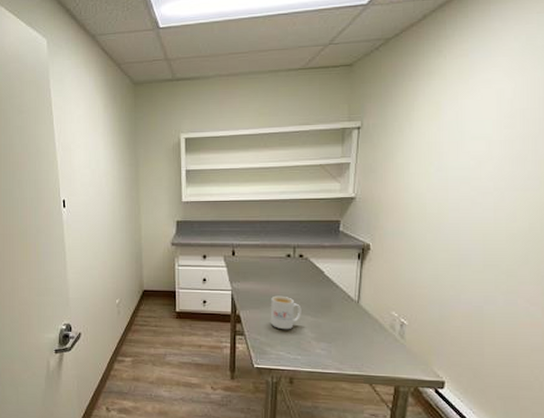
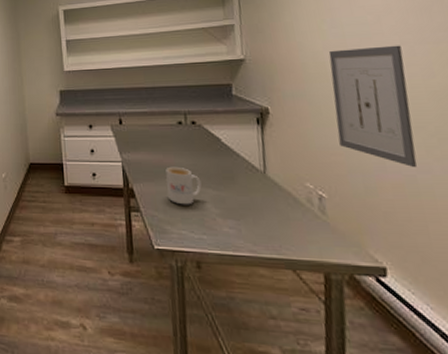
wall art: none [426,190,494,299] -> present [328,45,418,167]

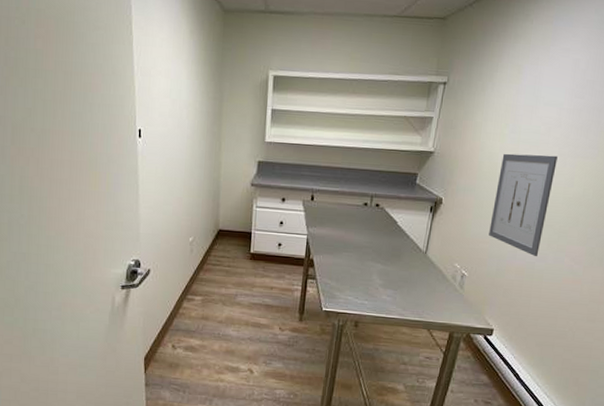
mug: present [165,166,202,205] -> none [342,242,373,276]

